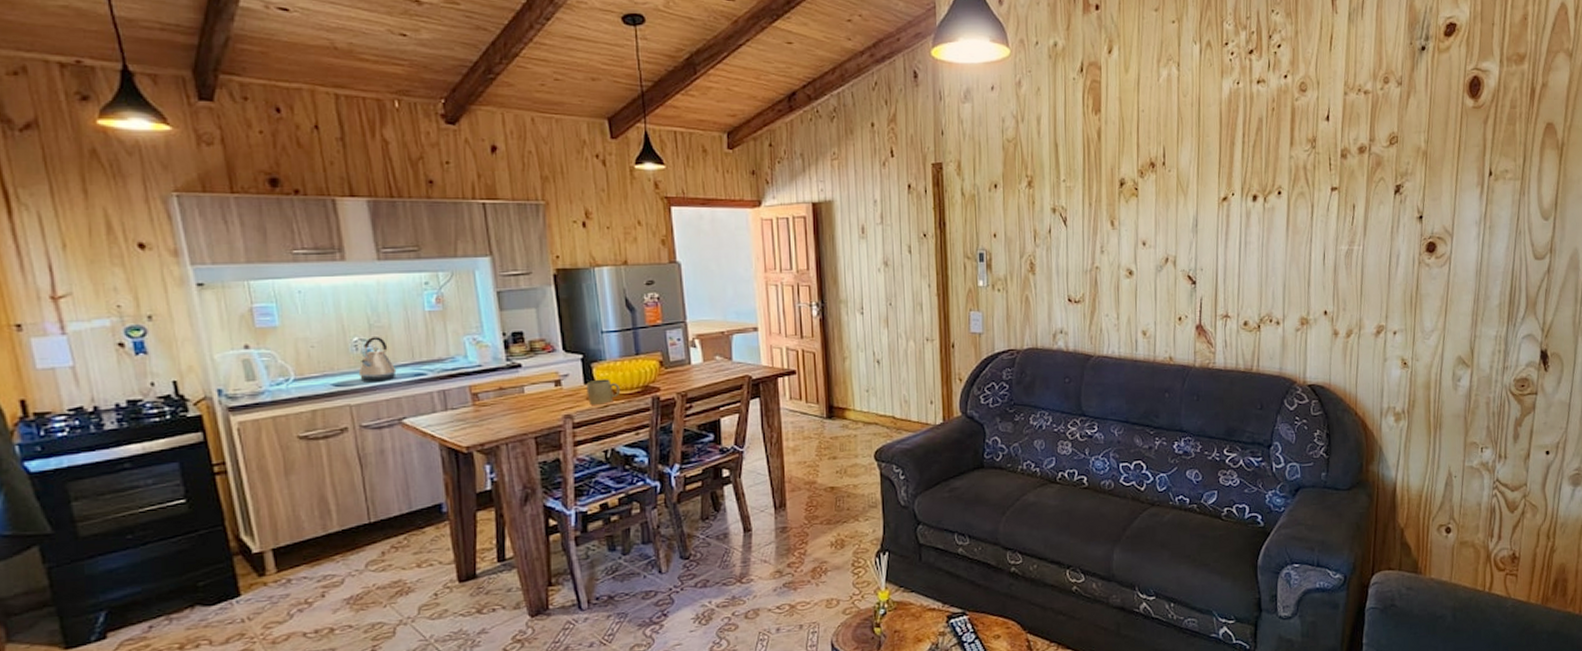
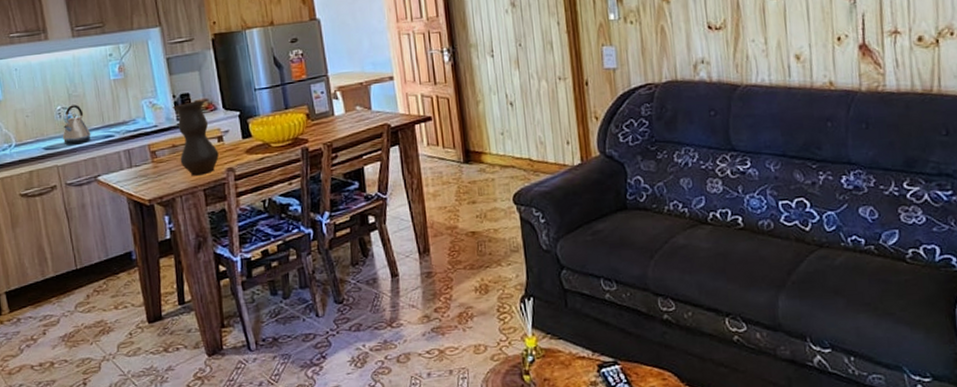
vase: none [501,340,555,422] -> present [172,100,219,176]
mug: present [586,379,621,406] -> none [244,133,274,159]

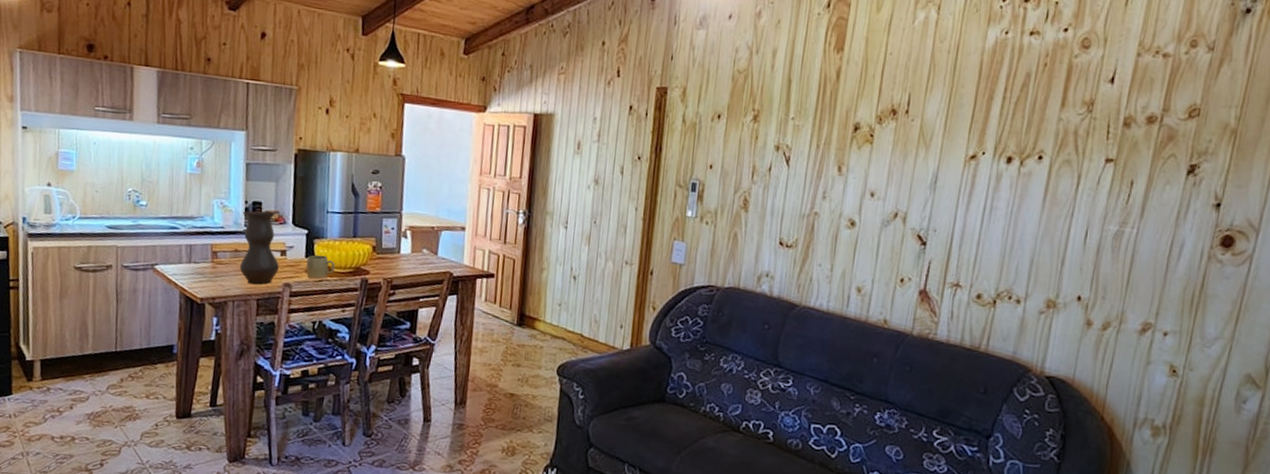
kettle: present [62,105,91,145] -> none [127,189,157,230]
mug: none [244,133,274,159] -> present [306,254,336,280]

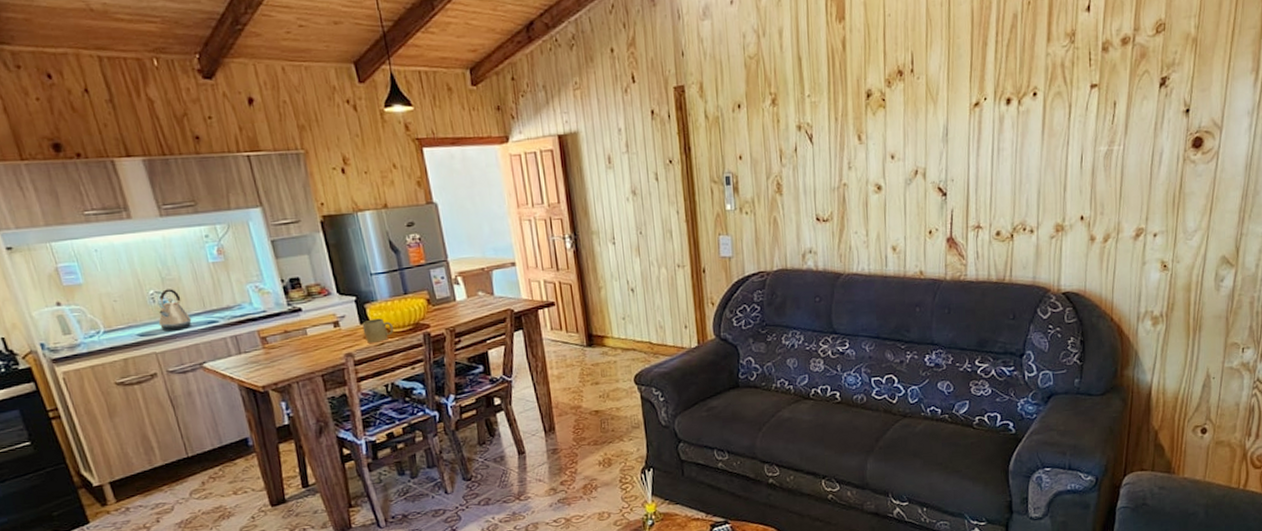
kettle: none [127,189,157,230] -> present [158,289,192,332]
vase: present [239,211,279,285] -> none [281,285,336,362]

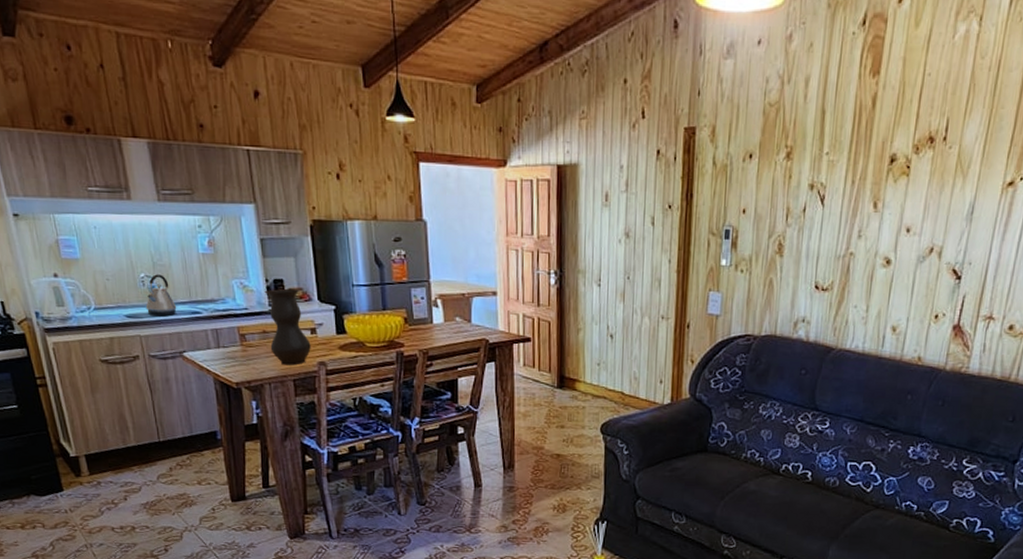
vase: none [281,285,336,362] -> present [264,288,311,365]
mug: present [362,318,394,344] -> none [338,330,369,356]

